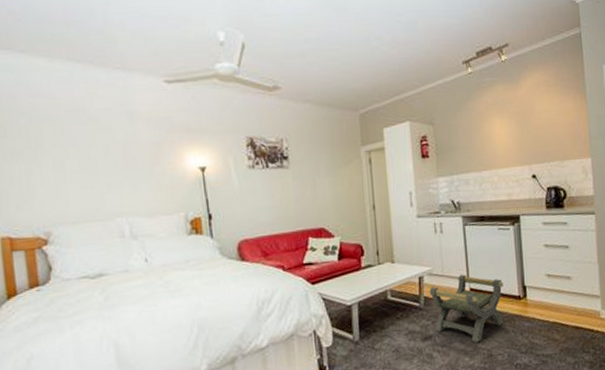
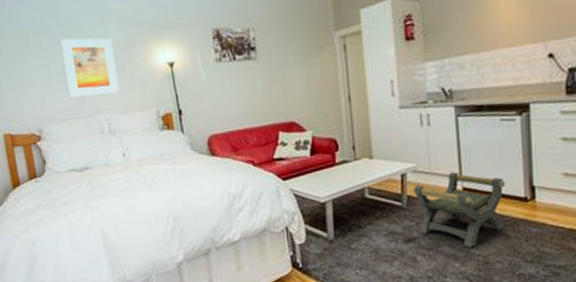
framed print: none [80,137,145,199] -> present [60,38,120,98]

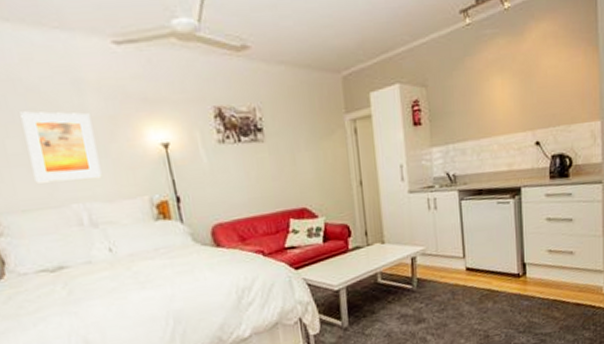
stool: present [413,172,506,249] -> none [422,253,503,325]

